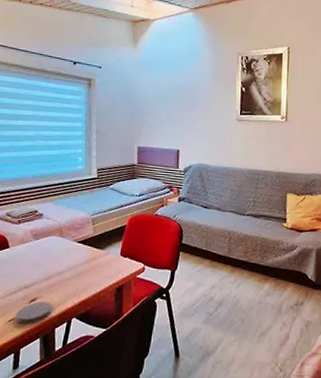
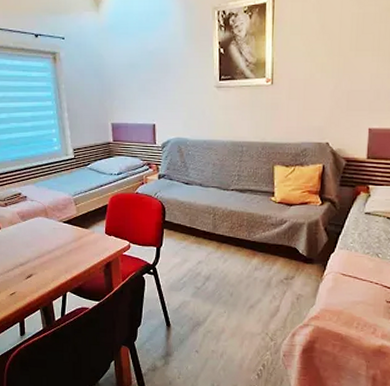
coaster: present [15,301,52,324] -> none [16,277,47,298]

